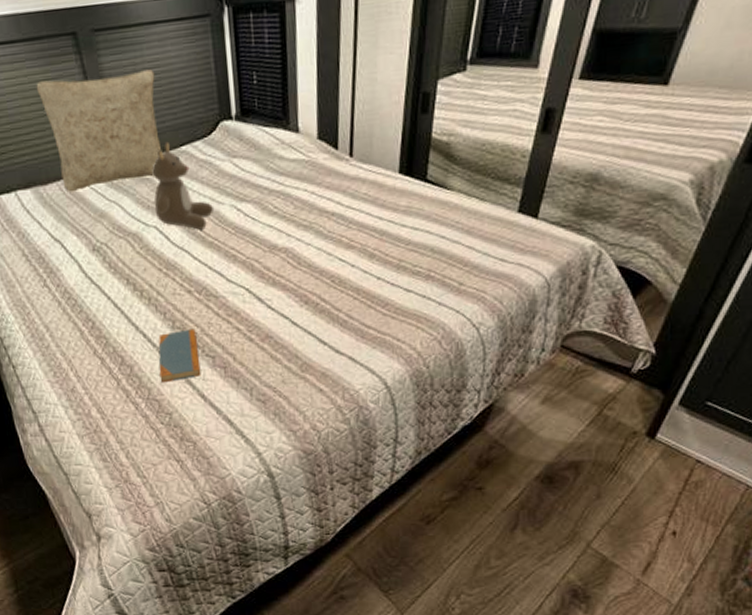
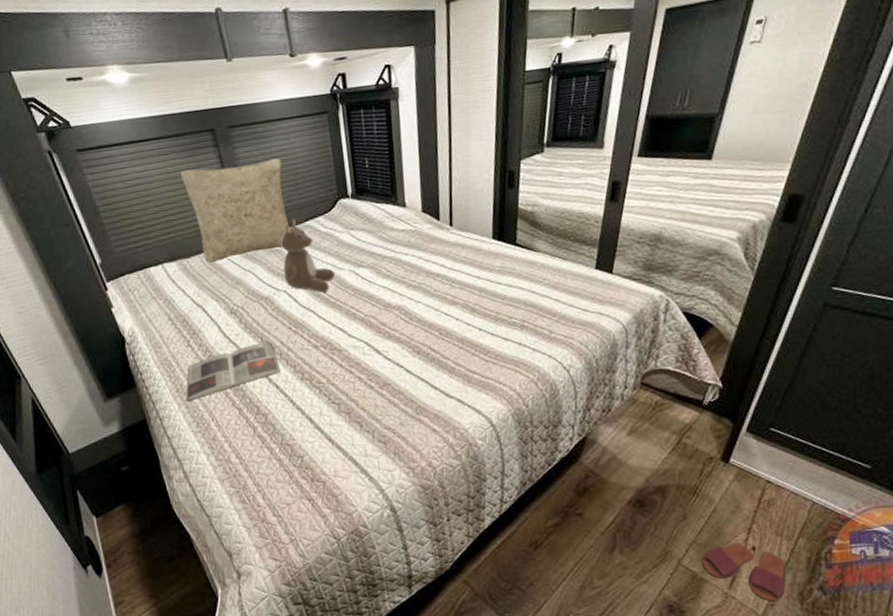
magazine: none [42,284,148,348] -> present [186,341,280,402]
book: present [158,328,201,383] -> none [289,379,328,429]
slippers: none [613,526,708,591] -> present [701,542,785,602]

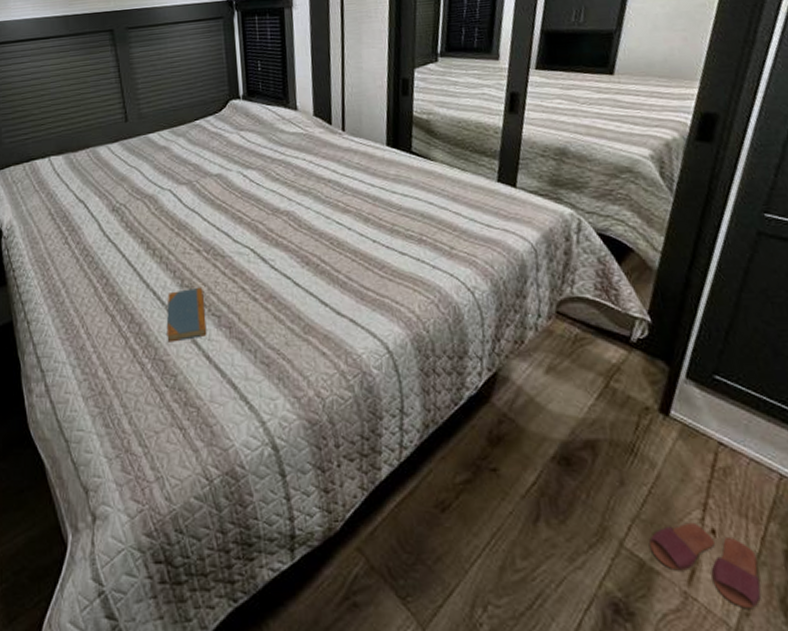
pillow: present [180,158,289,264] -> none [76,58,179,159]
magazine: present [186,341,280,402] -> none [58,243,159,304]
teddy bear: present [280,218,335,293] -> none [169,116,222,194]
book: none [289,379,328,429] -> present [166,287,207,343]

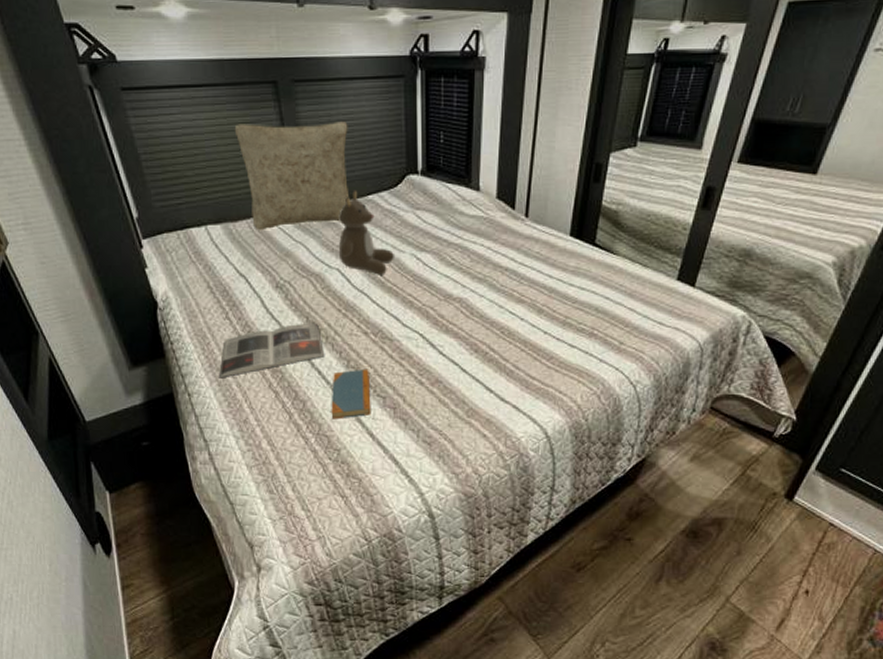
magazine: none [58,243,159,304] -> present [219,323,324,379]
pillow: none [76,58,179,159] -> present [234,121,350,231]
teddy bear: none [169,116,222,194] -> present [338,190,394,275]
slippers: present [648,522,761,609] -> none [750,584,837,649]

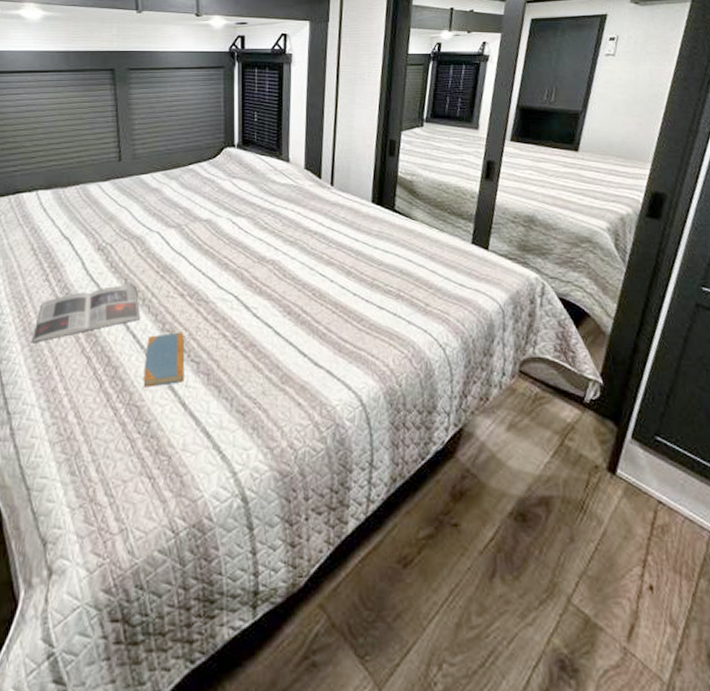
pillow: present [234,121,350,231] -> none [73,102,174,196]
teddy bear: present [338,190,394,275] -> none [159,160,211,238]

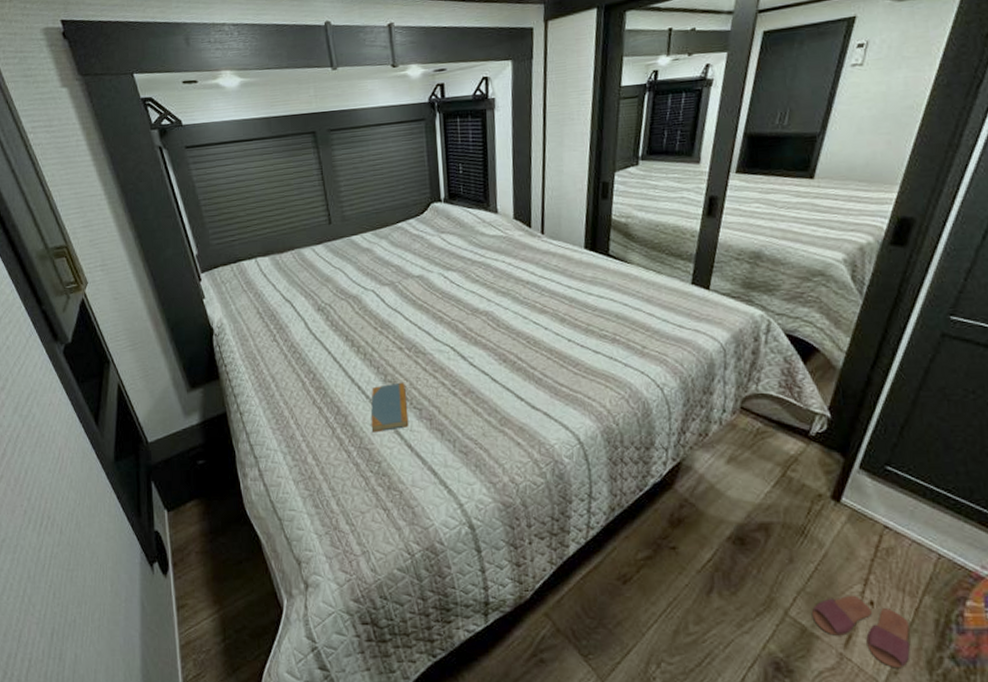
magazine: present [32,285,140,343] -> none [268,341,363,397]
slippers: none [593,578,691,665] -> present [811,595,910,669]

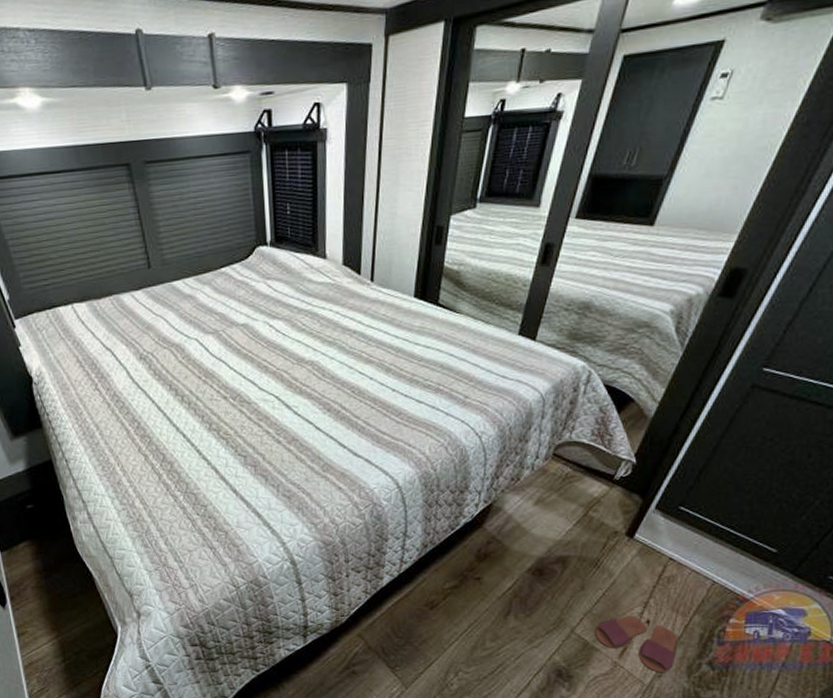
book: present [371,382,409,433] -> none [196,430,234,478]

